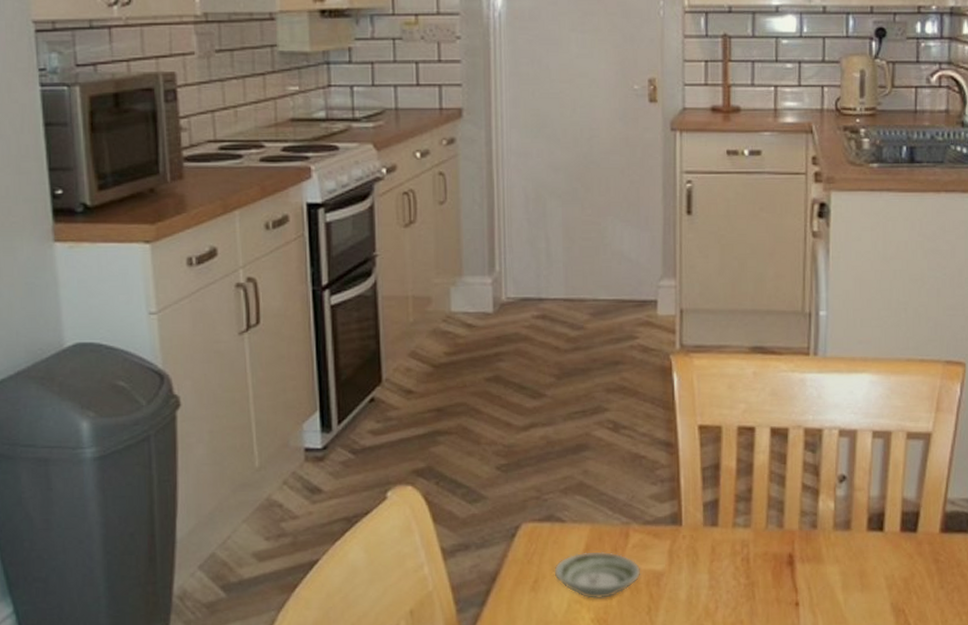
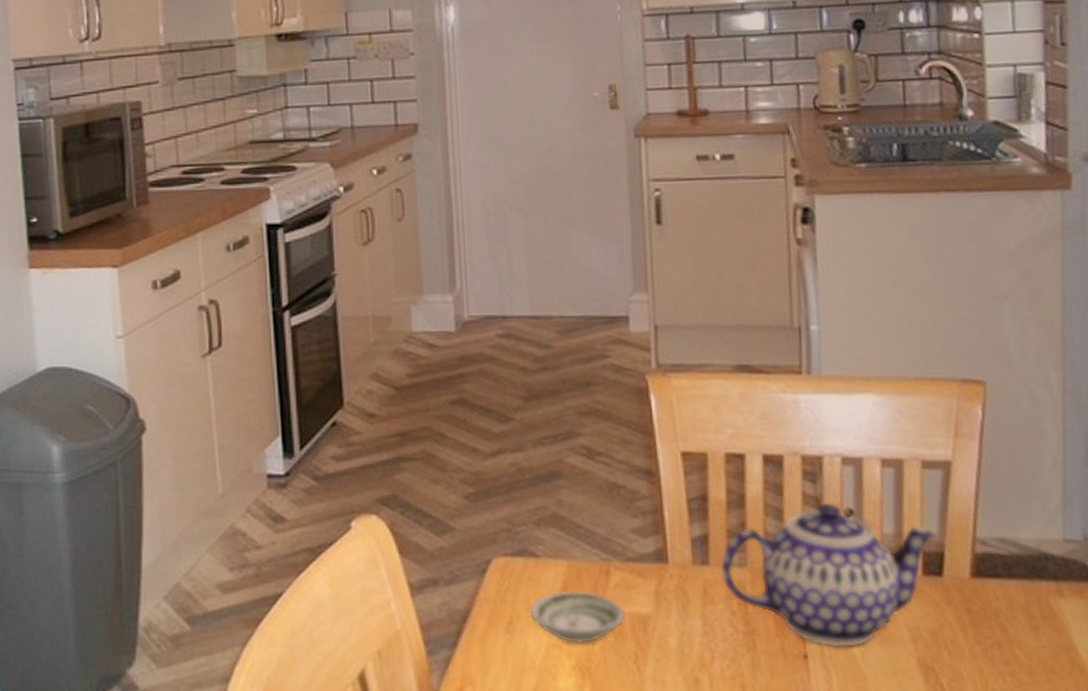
teapot: none [728,469,915,595] -> present [720,502,938,647]

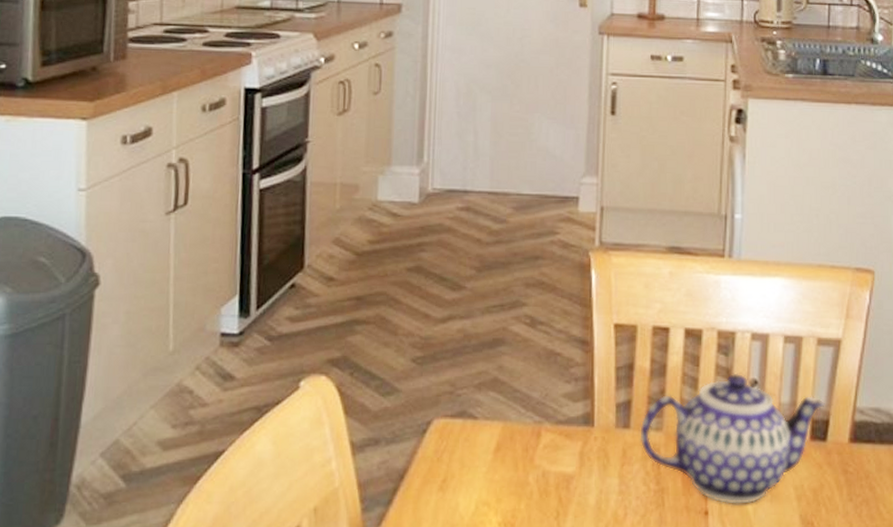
saucer: present [529,590,626,645] -> none [463,451,551,502]

